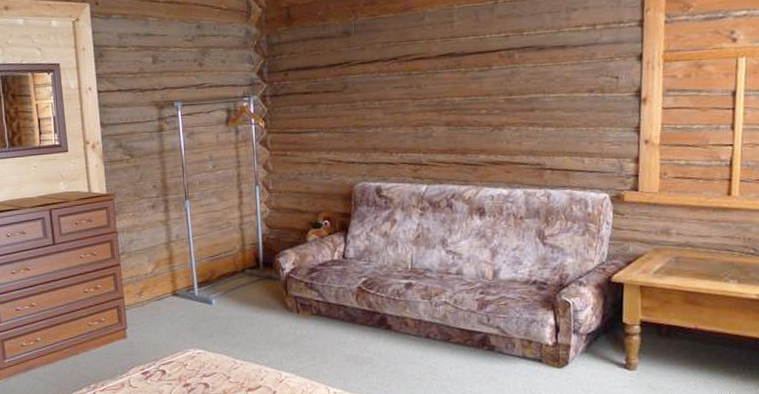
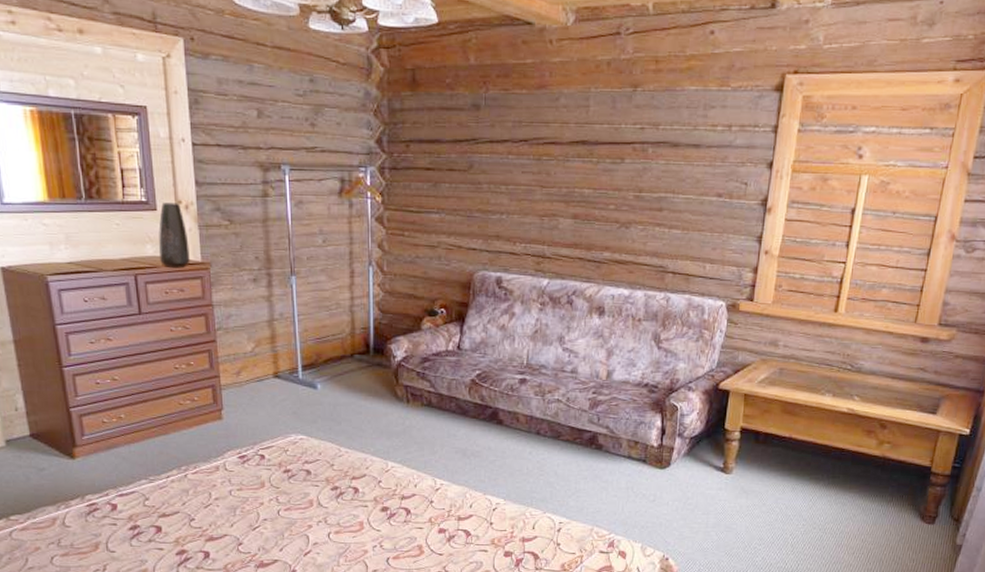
vase: none [69,143,97,202] -> present [158,202,190,269]

